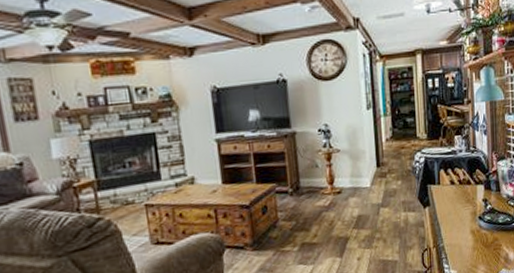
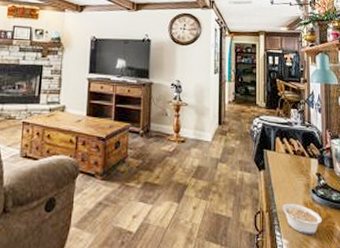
legume: none [449,233,489,261] -> present [282,203,322,234]

